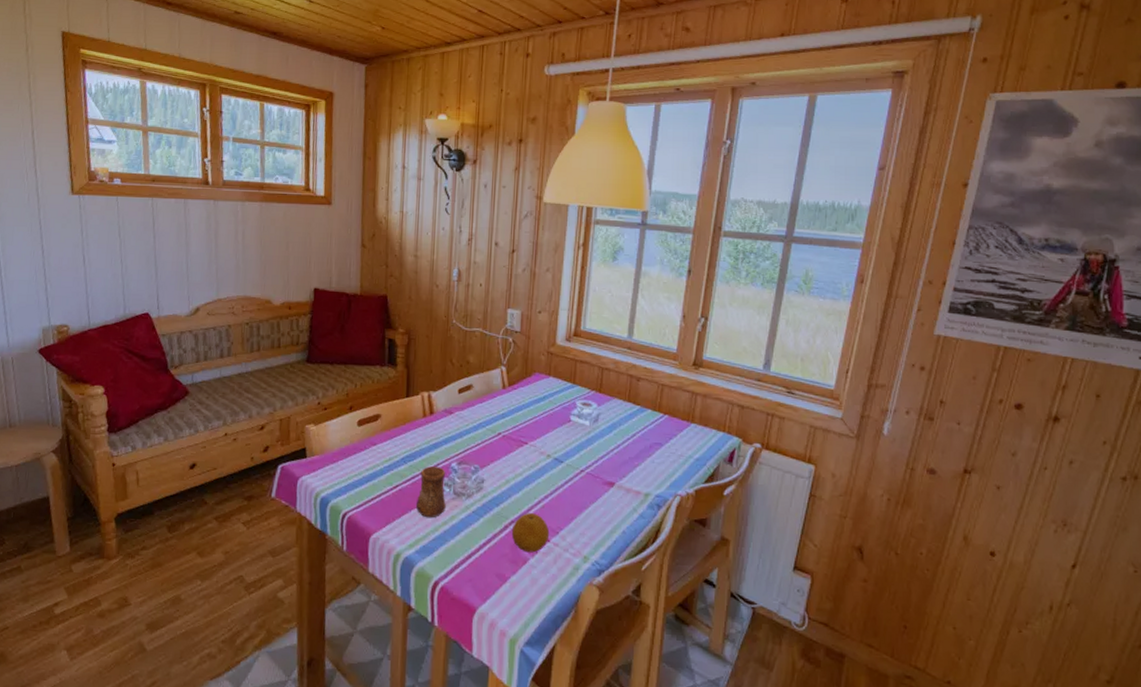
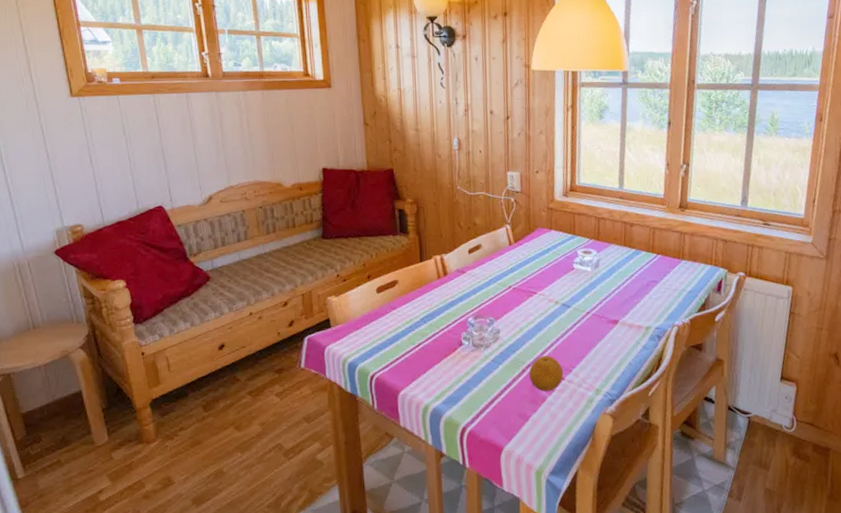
cup: present [416,466,446,518] -> none [439,323,467,371]

